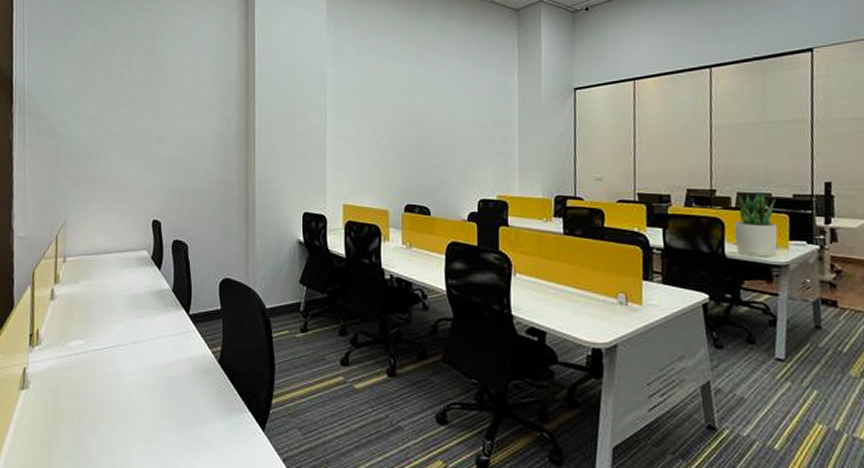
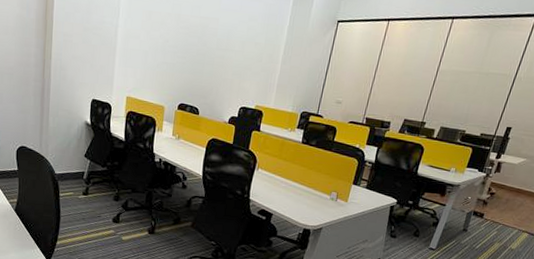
planter: present [734,191,778,257] -> none [426,127,468,178]

